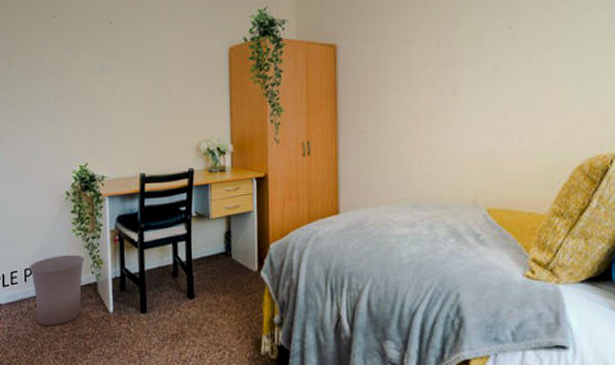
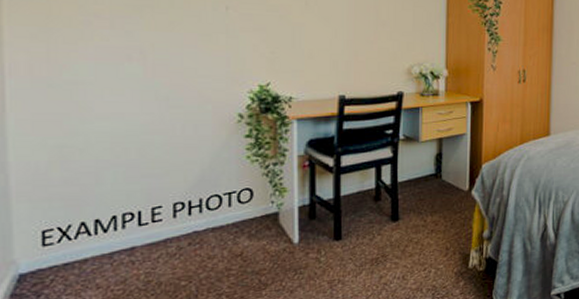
waste bin: present [29,254,85,326] -> none [180,183,262,266]

